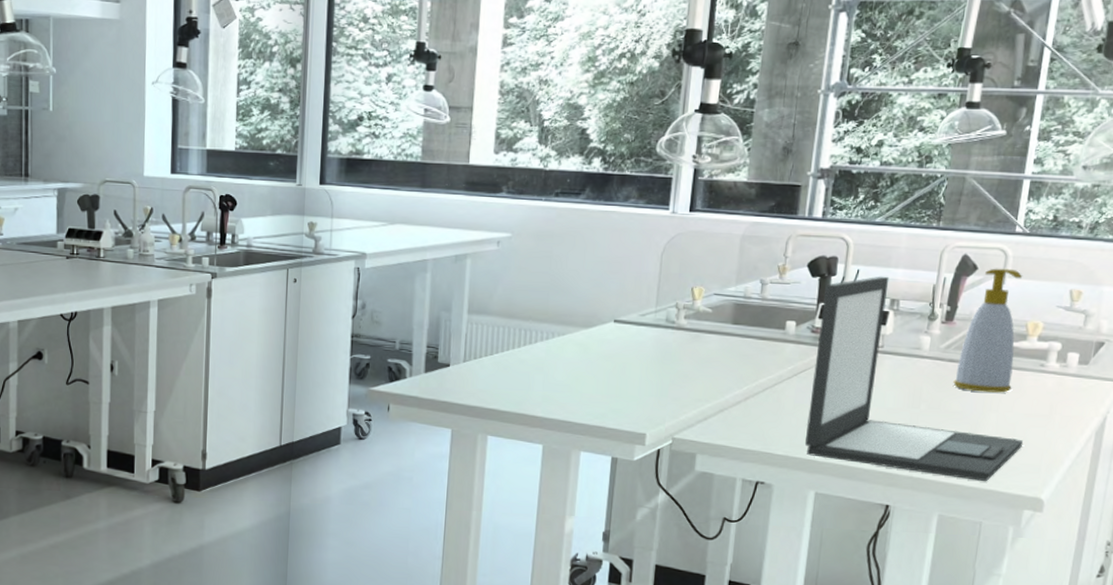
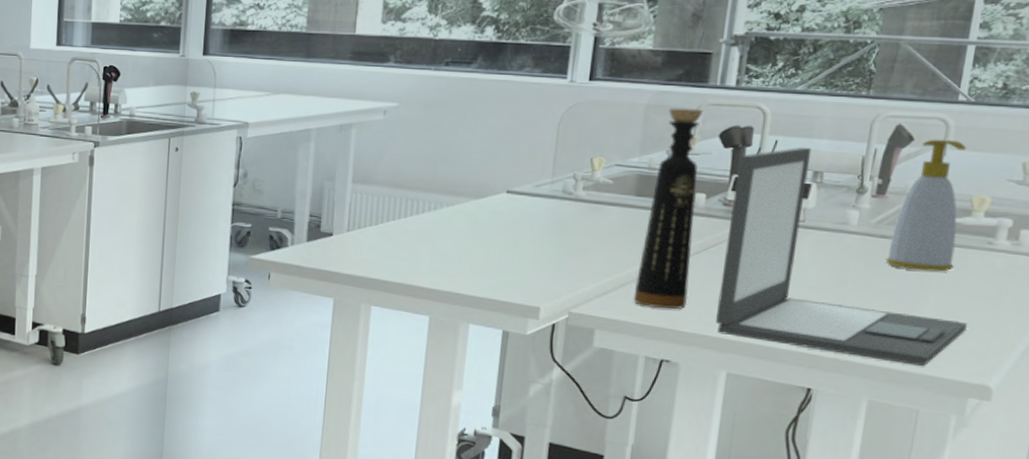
bottle: none [731,238,794,433] -> present [633,108,704,310]

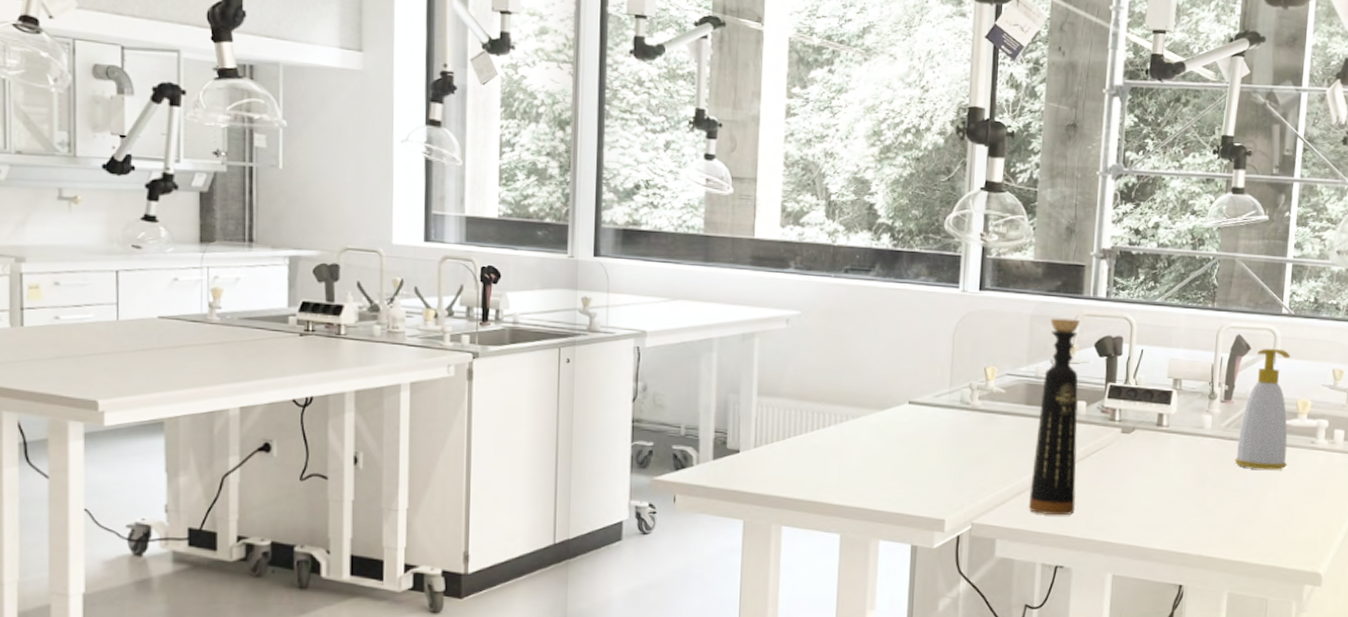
laptop: present [716,147,968,367] -> none [1101,356,1301,559]

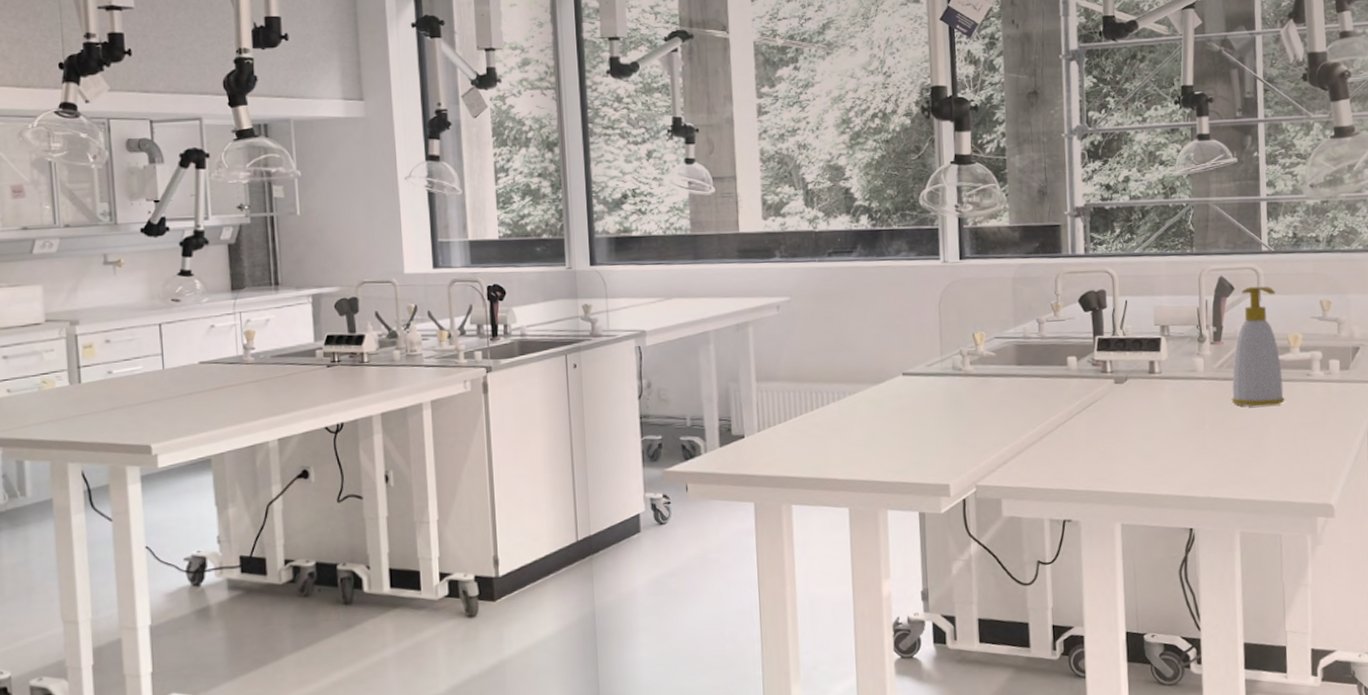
bottle: present [1028,318,1081,516] -> none [1030,277,1078,471]

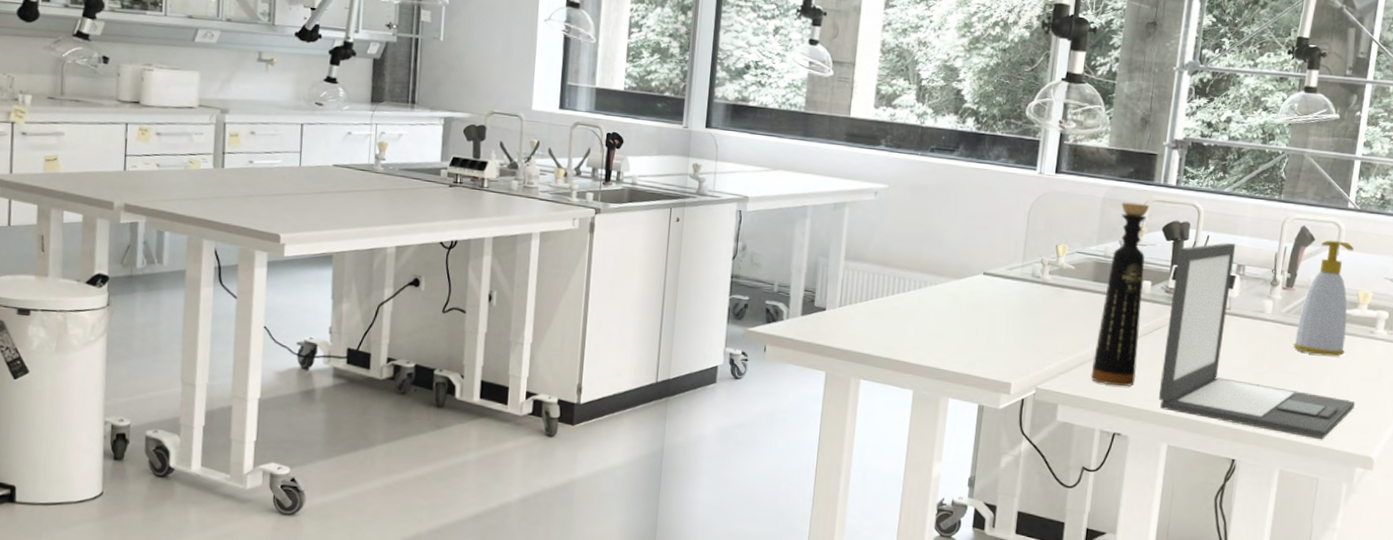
bottle: none [1030,277,1078,471] -> present [1090,202,1150,387]
laptop: none [1098,304,1305,494] -> present [1159,242,1356,440]

